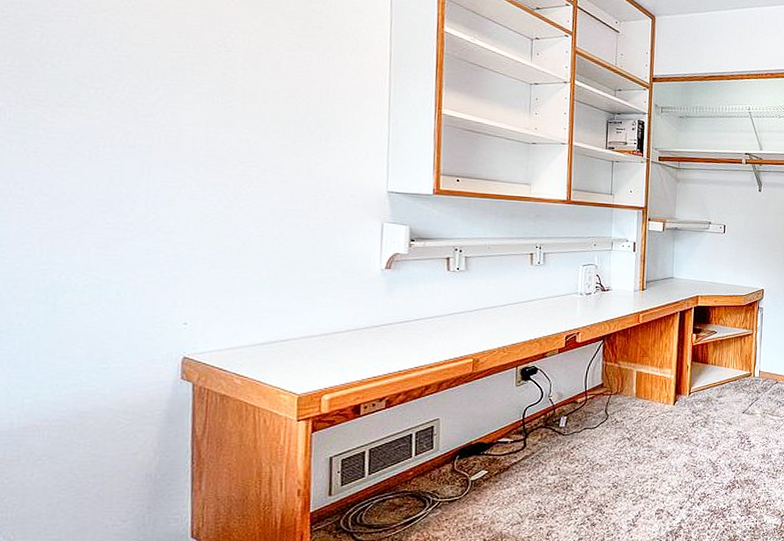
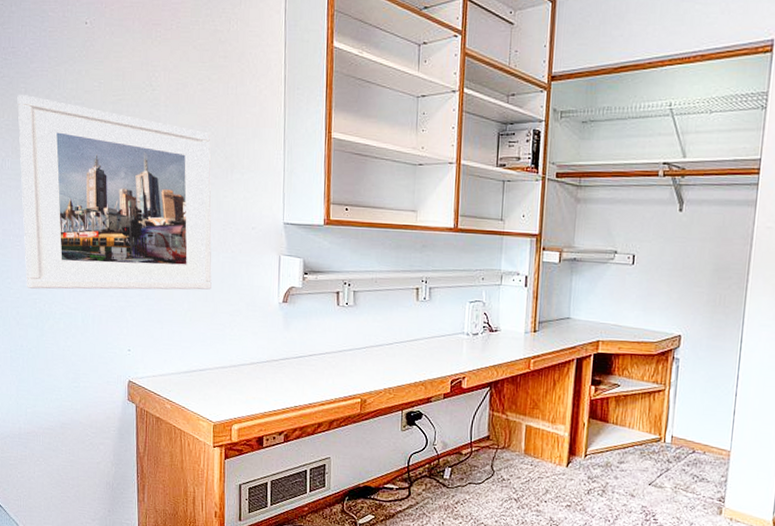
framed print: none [28,39,301,259] -> present [17,95,212,290]

